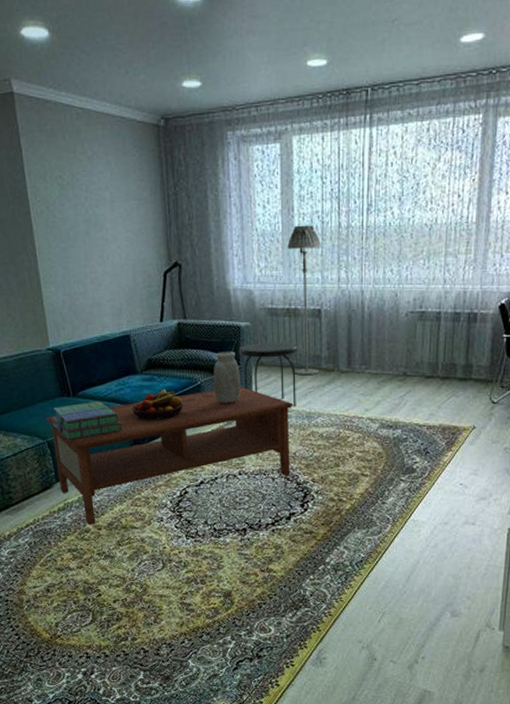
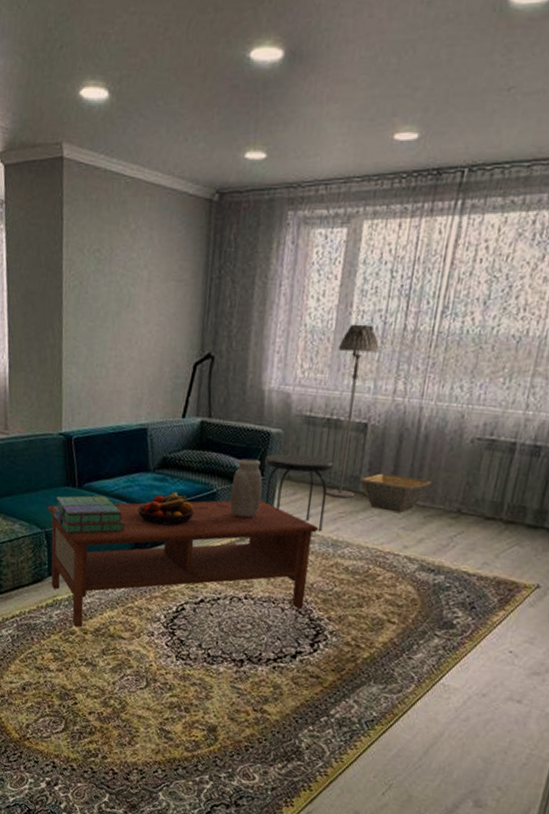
basket: none [321,350,380,382] -> present [359,473,432,513]

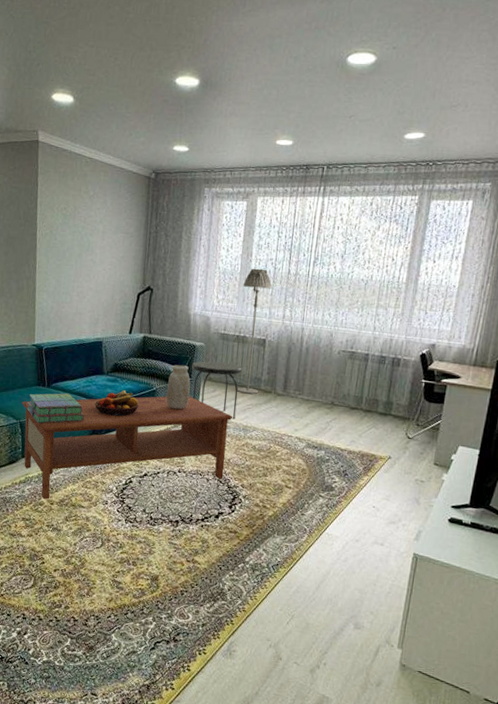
basket: present [359,473,432,513] -> none [261,375,312,405]

